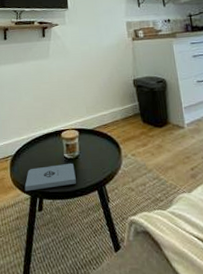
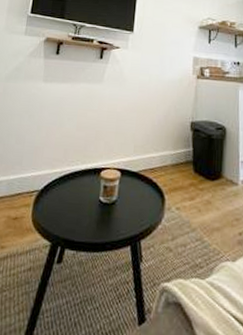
notepad: present [24,163,76,192] -> none [45,208,109,237]

